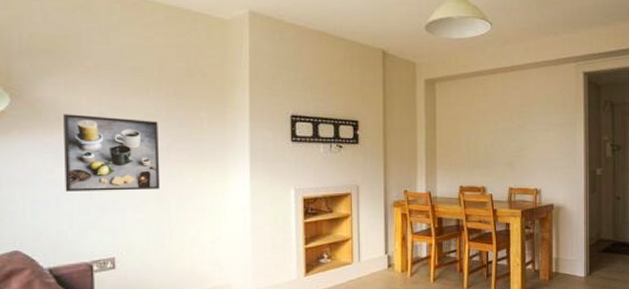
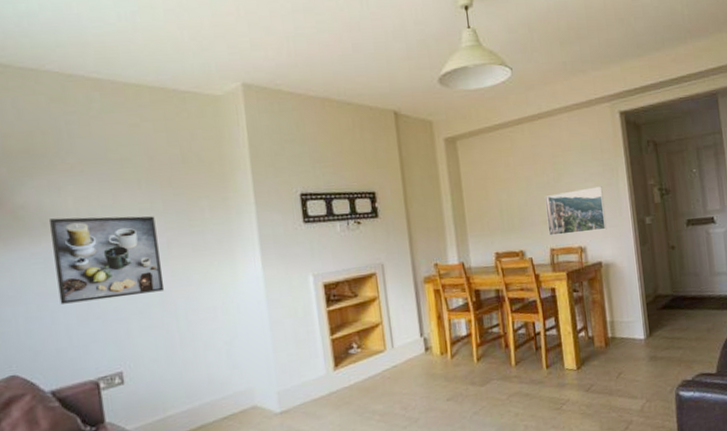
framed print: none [509,137,561,176] -> present [544,186,607,236]

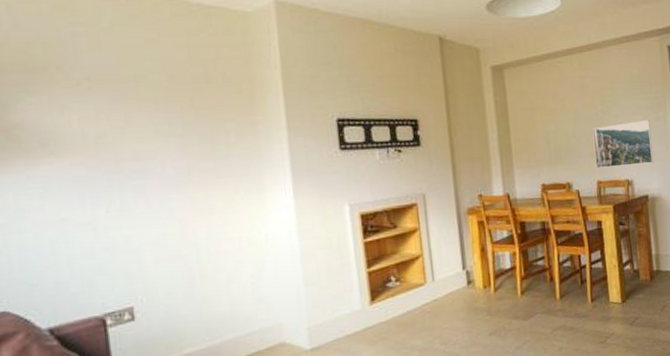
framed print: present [48,216,165,304] -> none [49,138,184,233]

